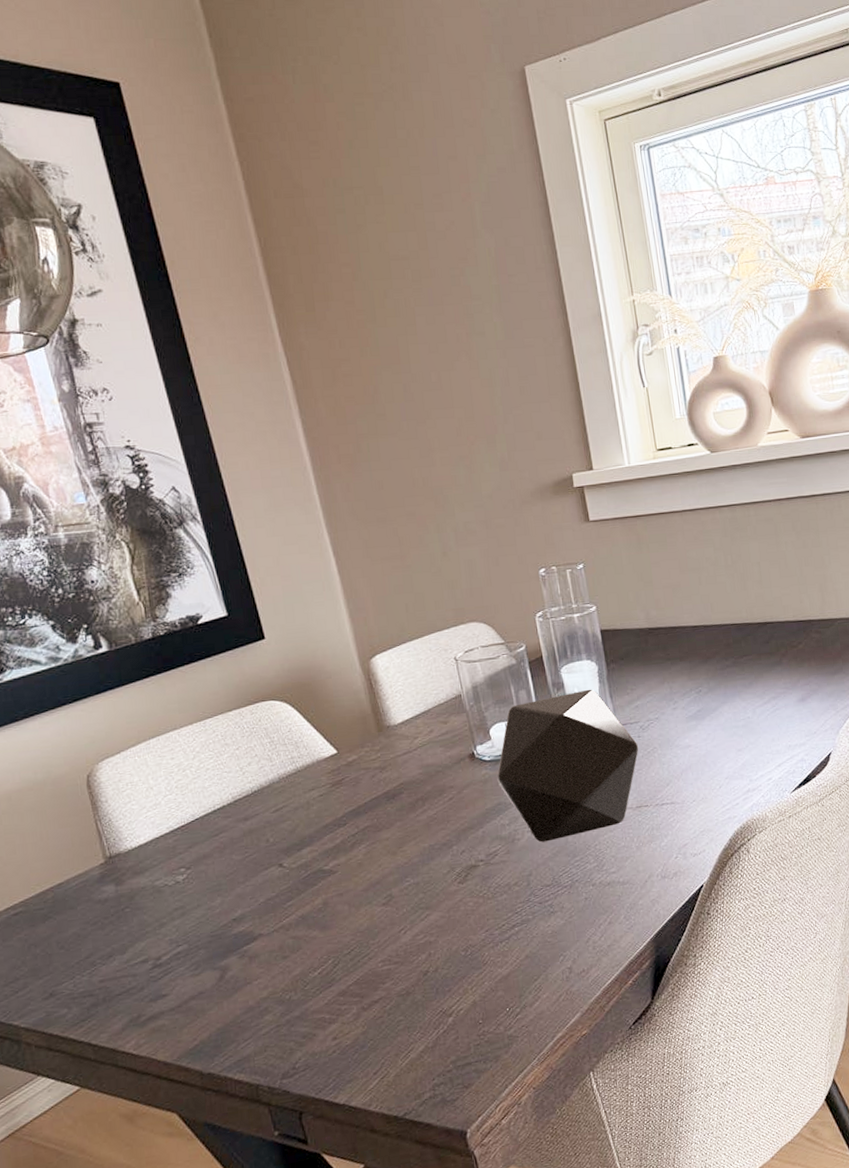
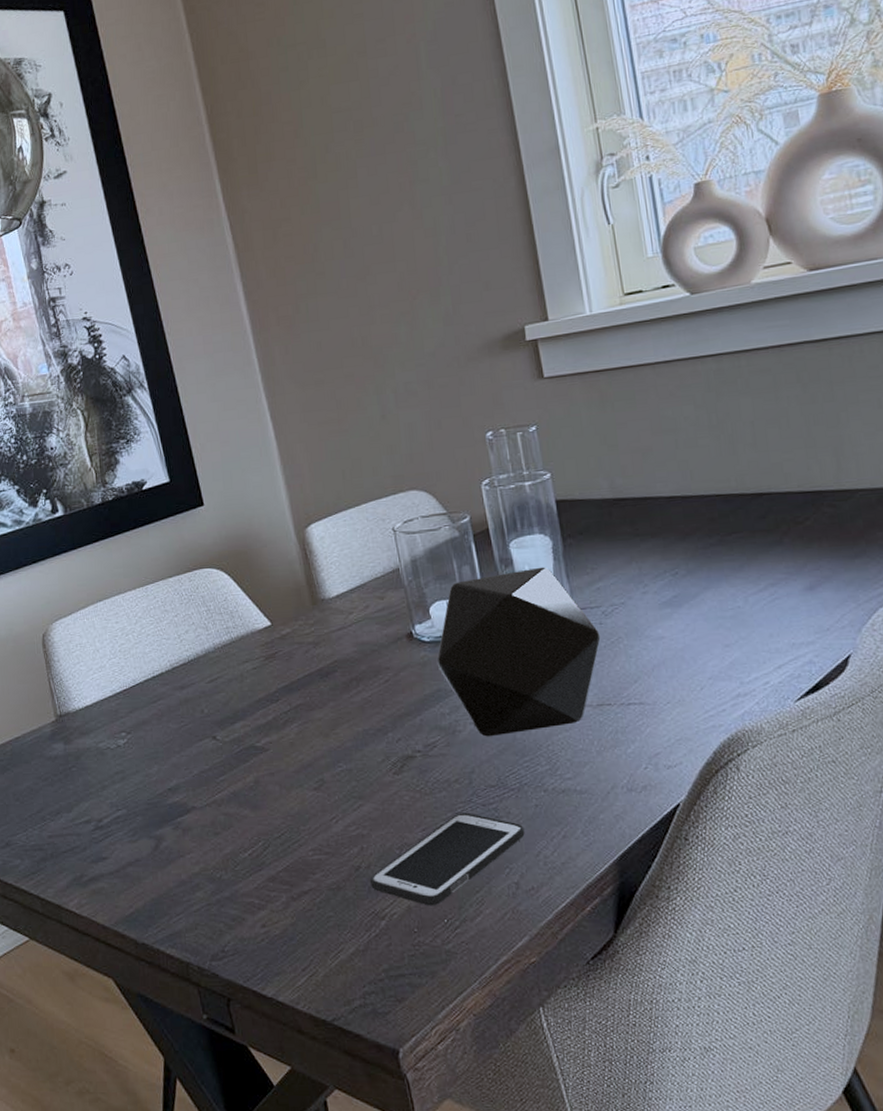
cell phone: none [437,911,577,999] -> present [369,812,525,906]

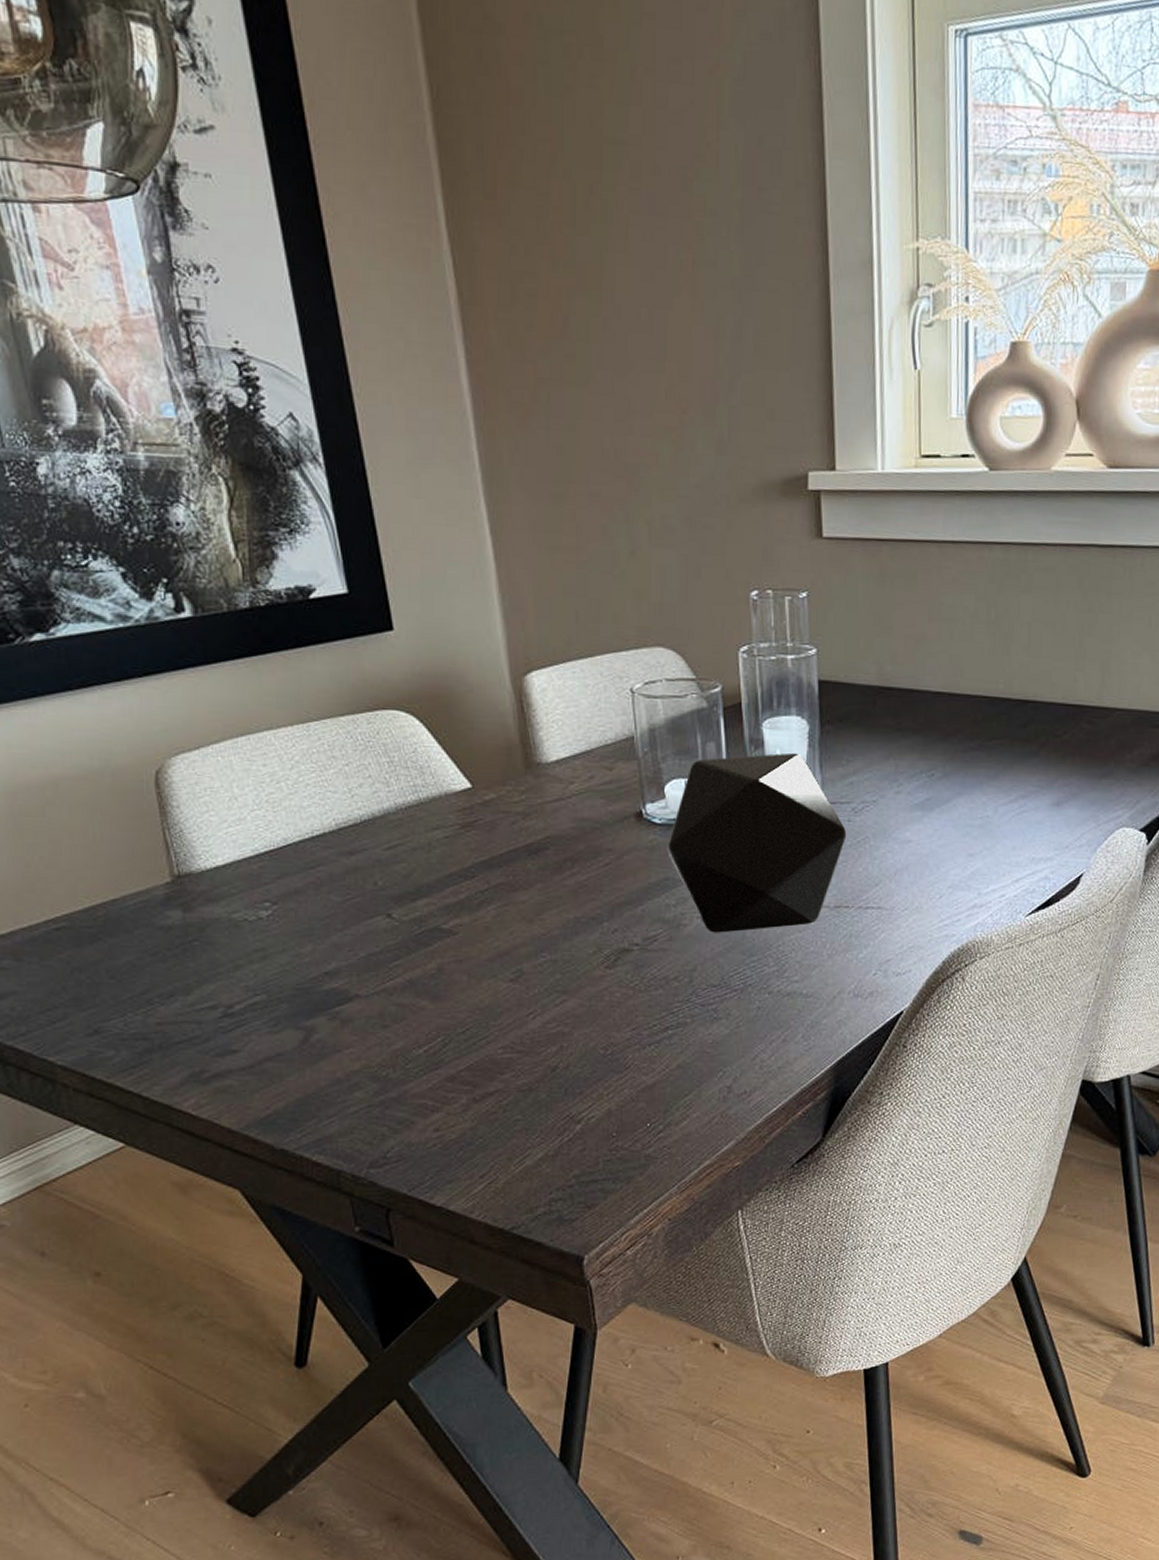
cell phone: present [369,812,525,906] -> none [567,1012,743,1110]

